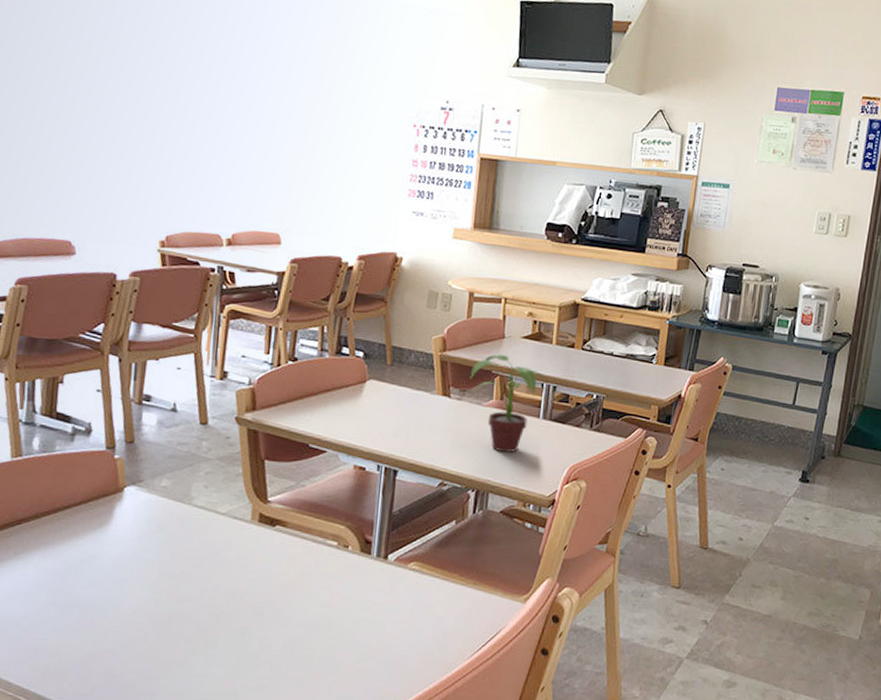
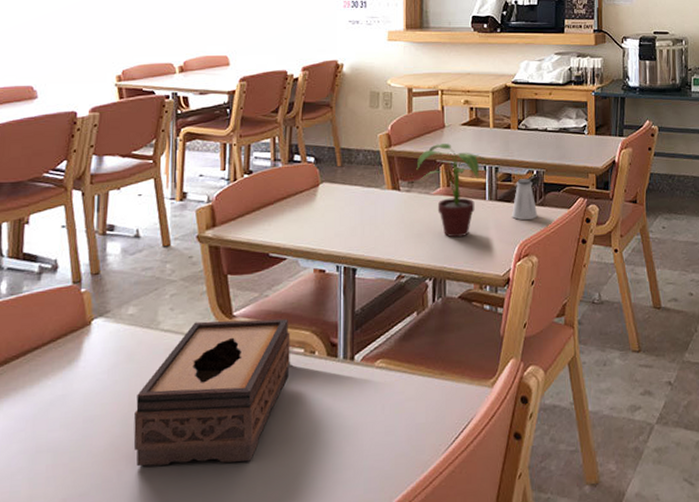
tissue box: none [161,502,325,642] -> present [133,319,290,467]
saltshaker: none [564,401,593,445] -> present [511,179,538,221]

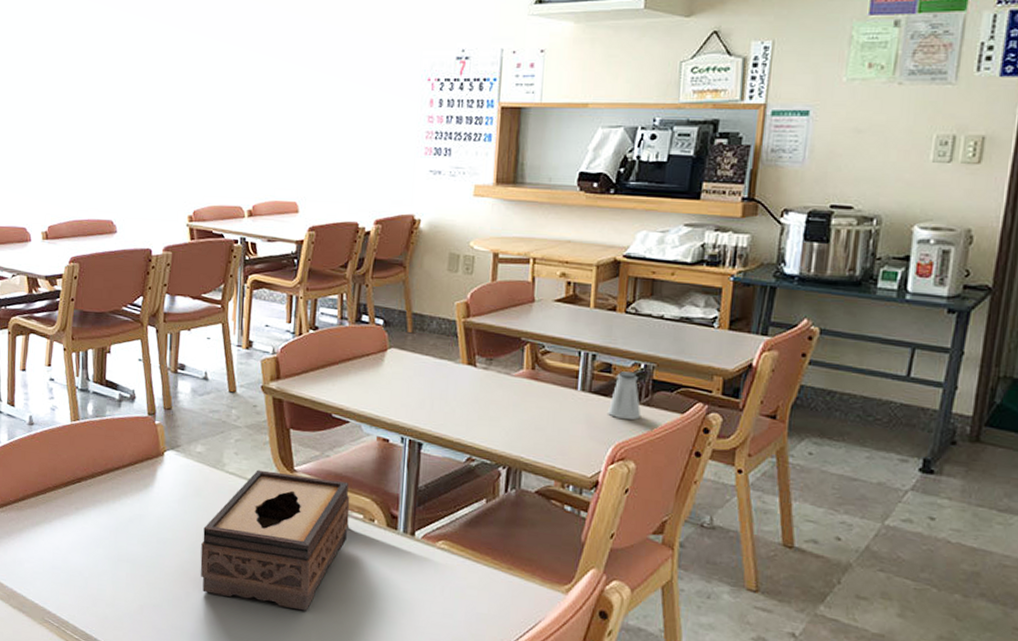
potted plant: present [416,143,487,238] -> none [497,319,583,428]

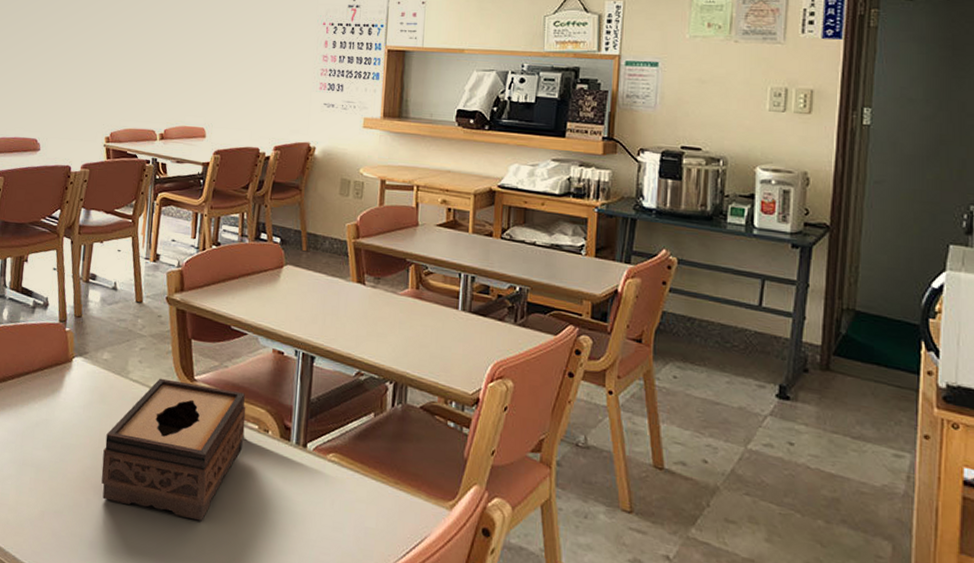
saltshaker: present [607,371,641,420] -> none [486,293,518,340]

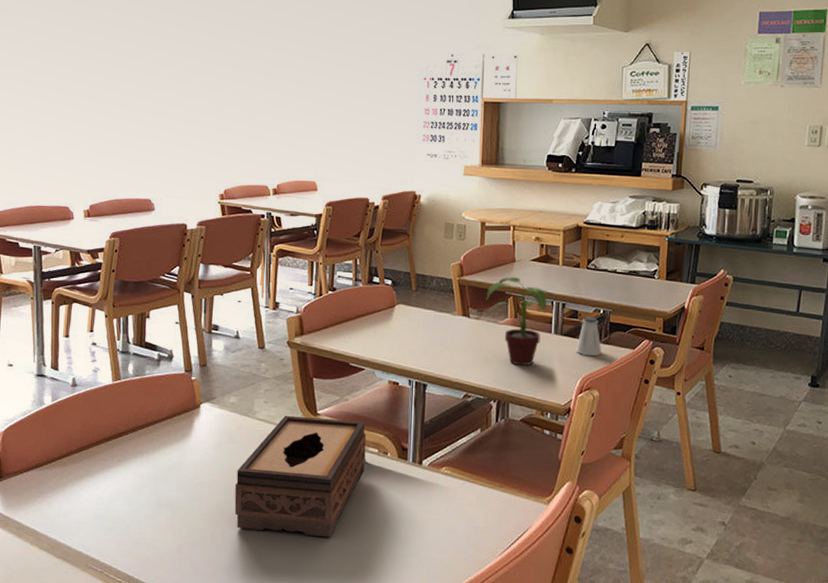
potted plant: none [384,242,463,345] -> present [486,276,555,366]
saltshaker: none [486,293,518,340] -> present [575,316,602,356]

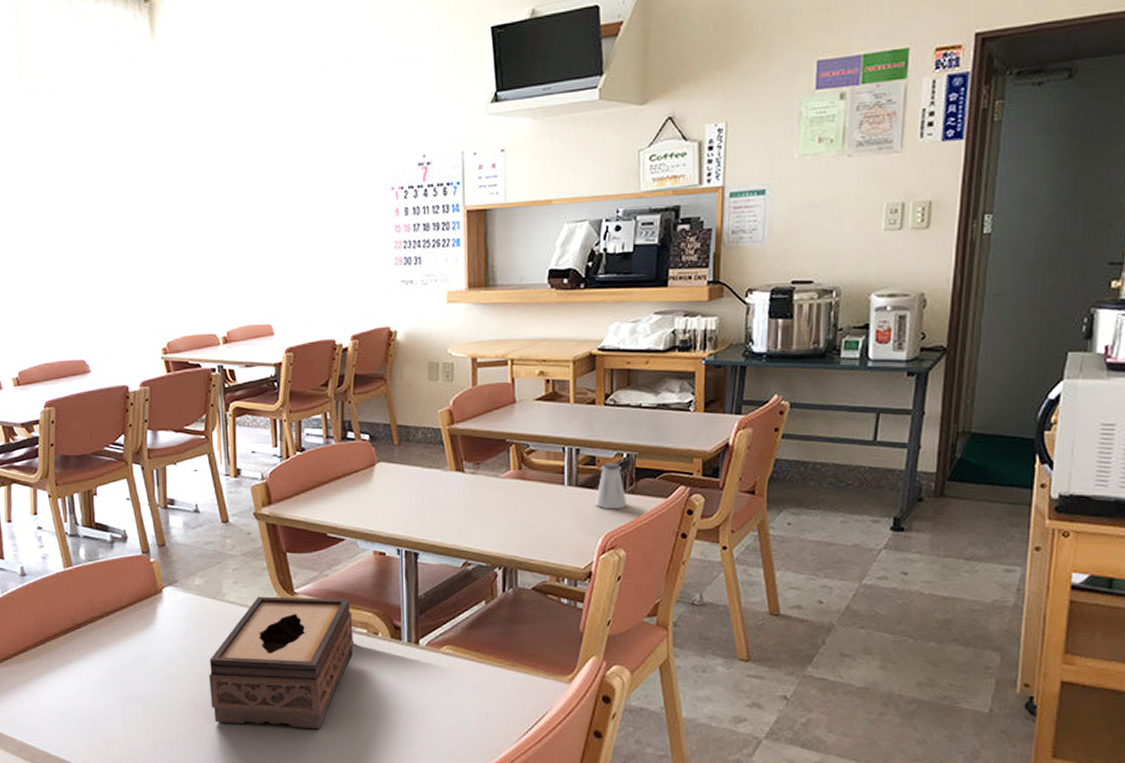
potted plant: present [486,276,555,366] -> none [483,420,566,526]

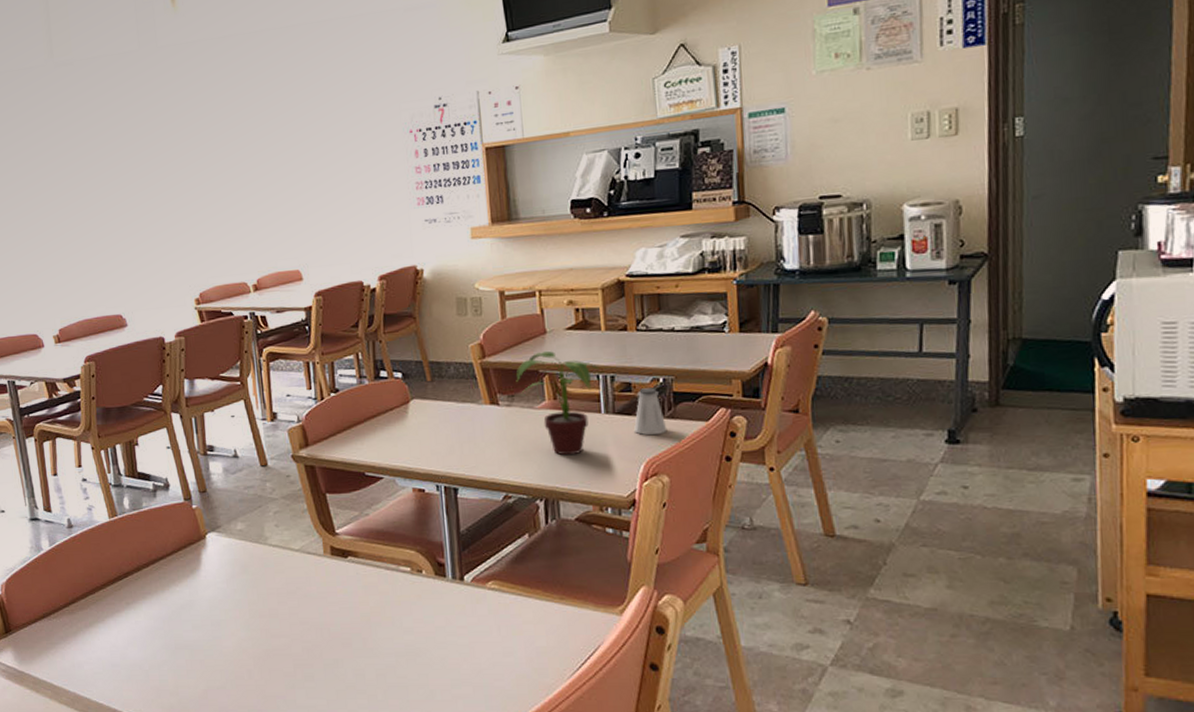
tissue box: present [209,596,353,730] -> none [255,537,398,671]
potted plant: none [483,420,566,526] -> present [516,350,600,456]

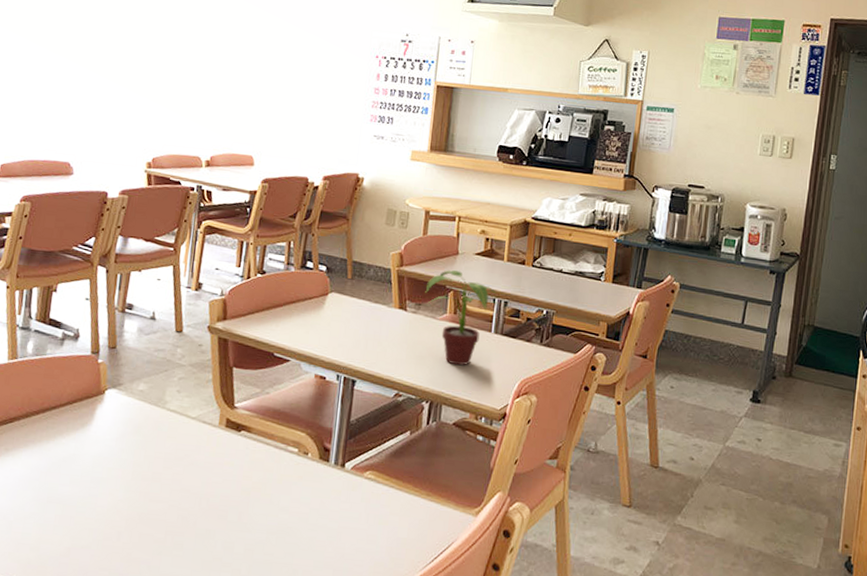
saltshaker: present [633,388,668,436] -> none [515,316,543,359]

